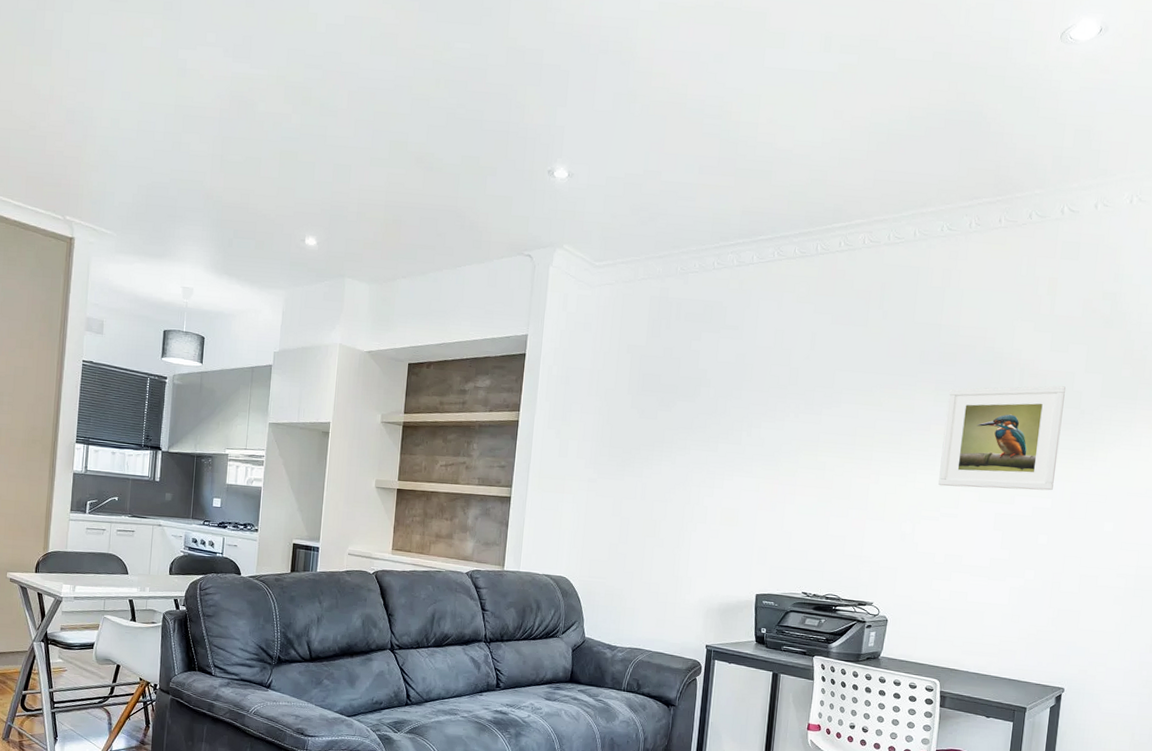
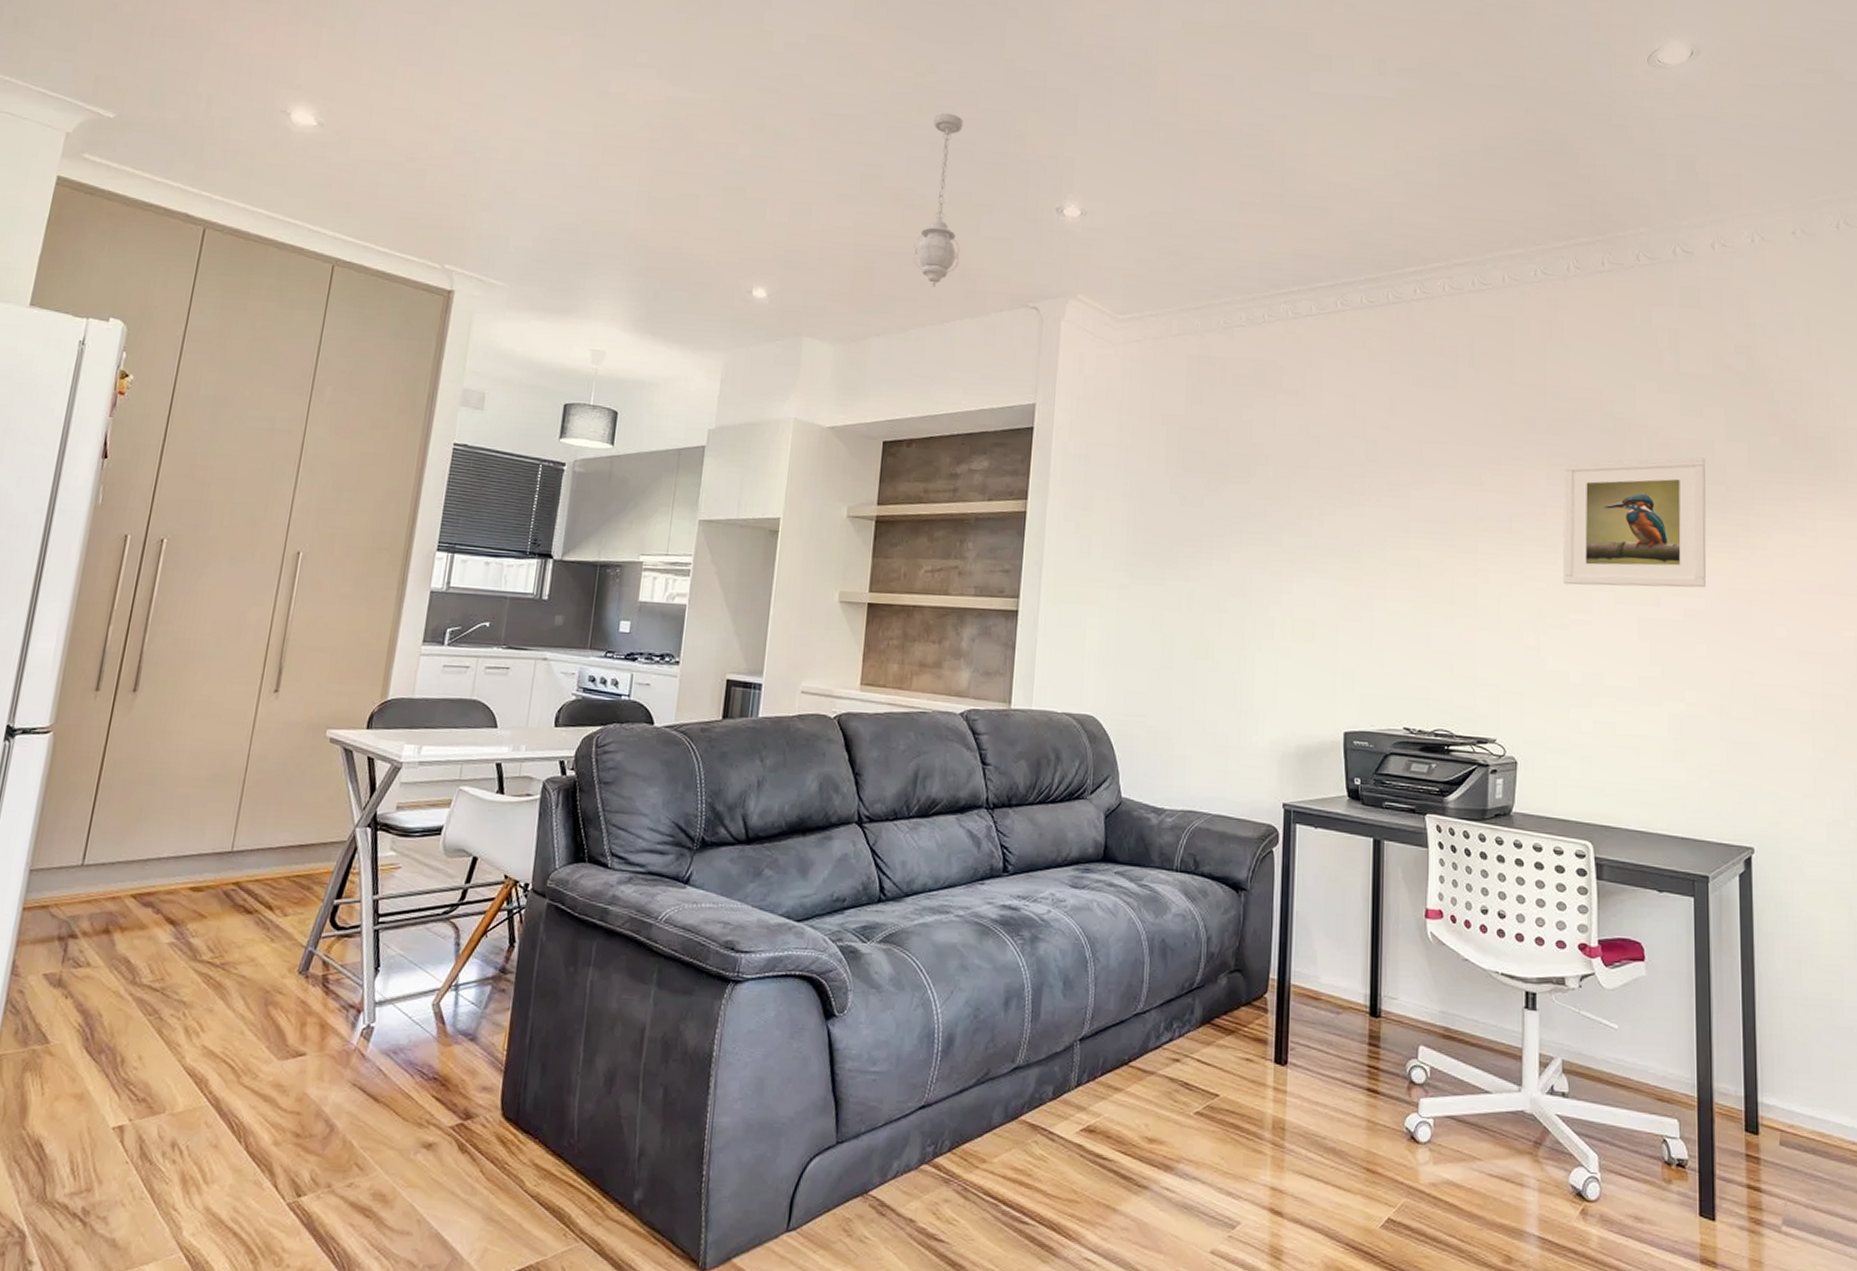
pendant light: none [432,87,474,238] -> present [913,113,963,287]

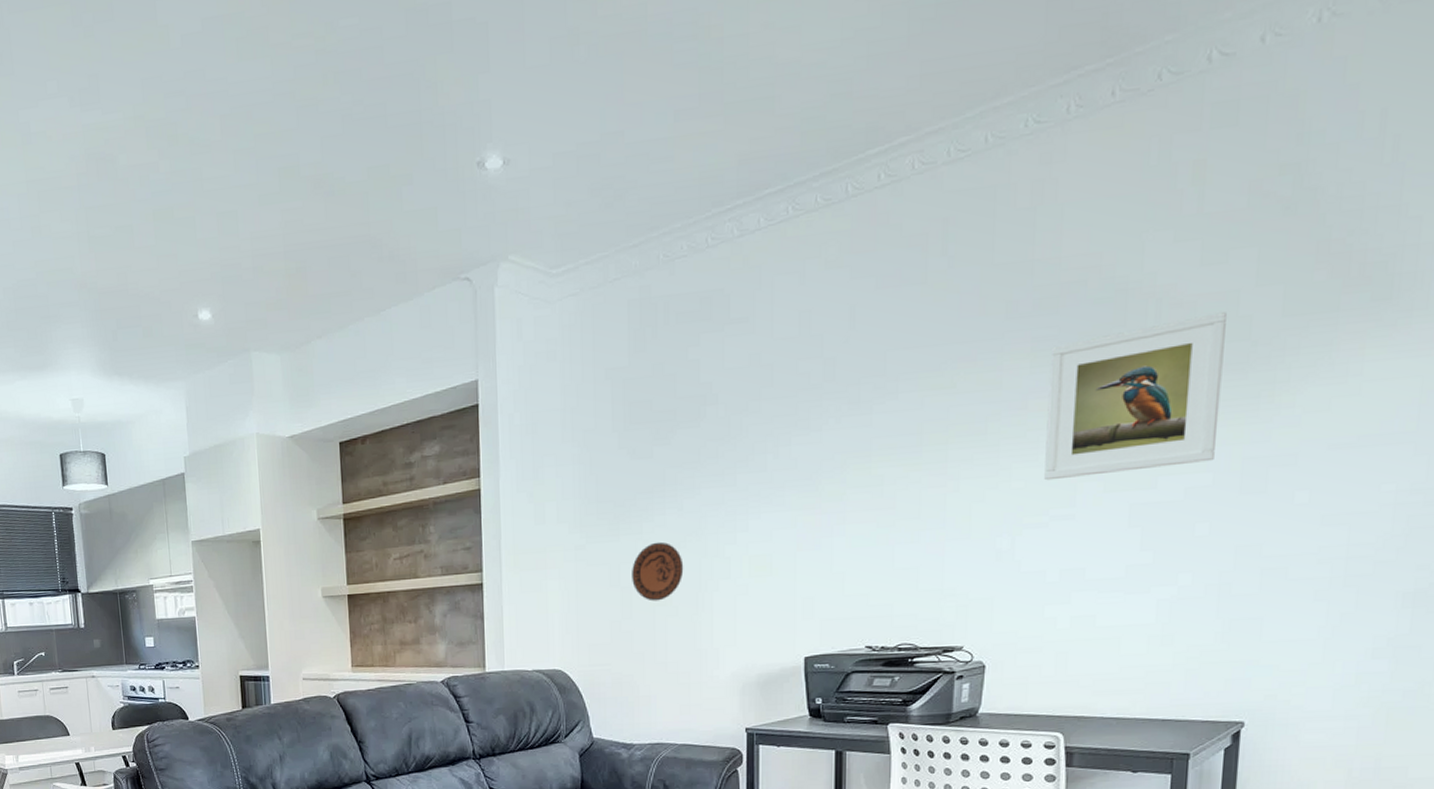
pendant light: present [913,113,963,287] -> none [340,77,387,277]
decorative plate: none [1174,592,1228,654] -> present [632,541,684,601]

